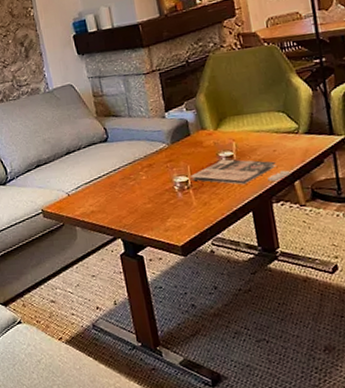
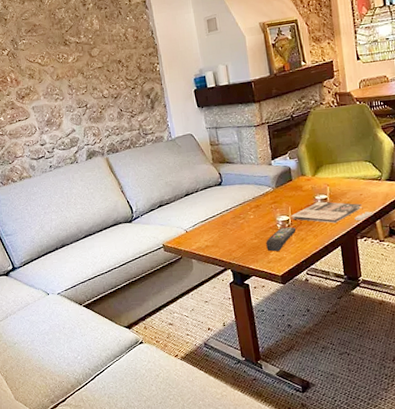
remote control: none [161,189,198,218] -> present [266,227,297,252]

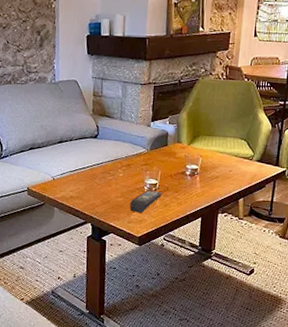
magazine: present [290,201,374,224] -> none [158,171,239,197]

